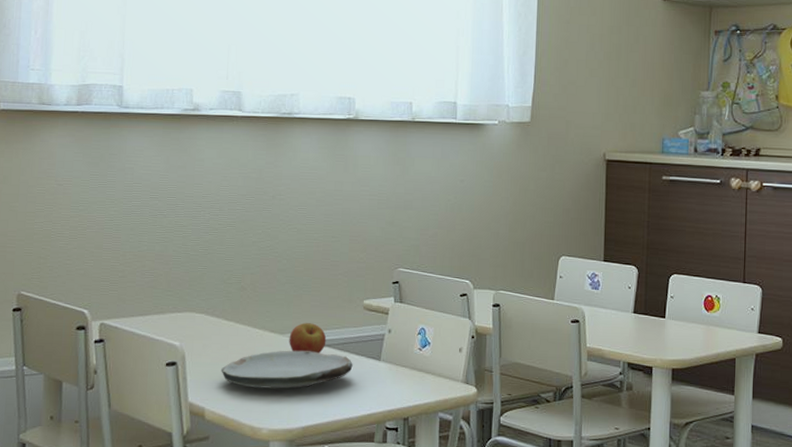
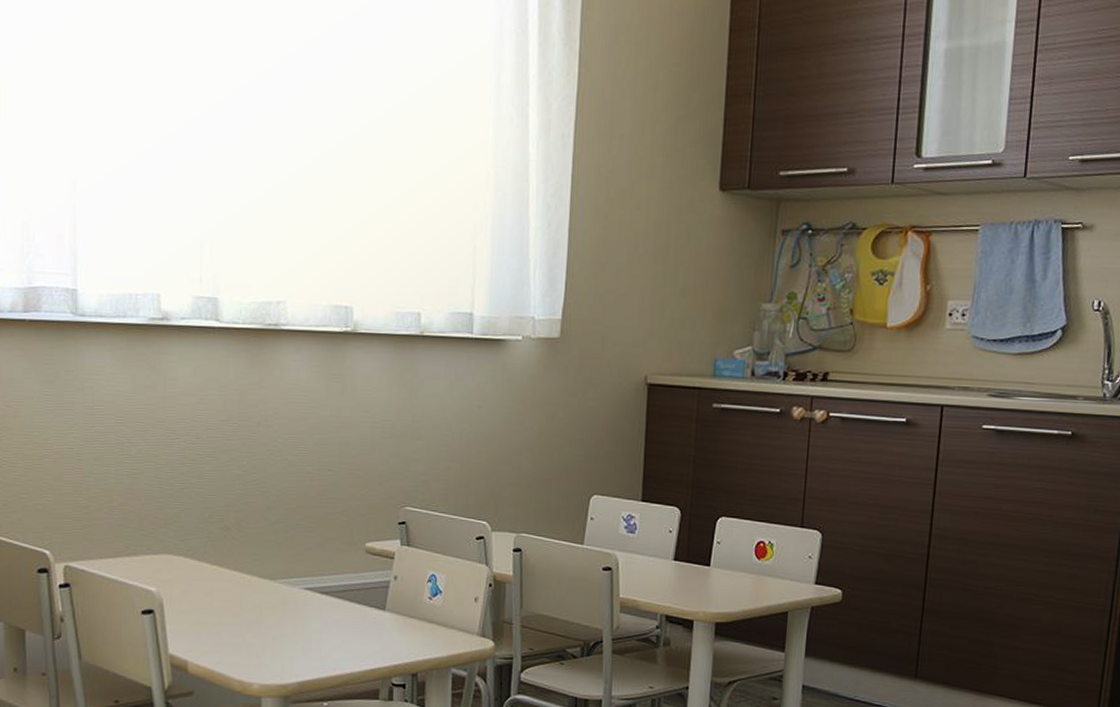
plate: present [221,350,353,389] -> none [204,598,354,641]
apple: present [289,323,327,354] -> none [281,567,324,602]

